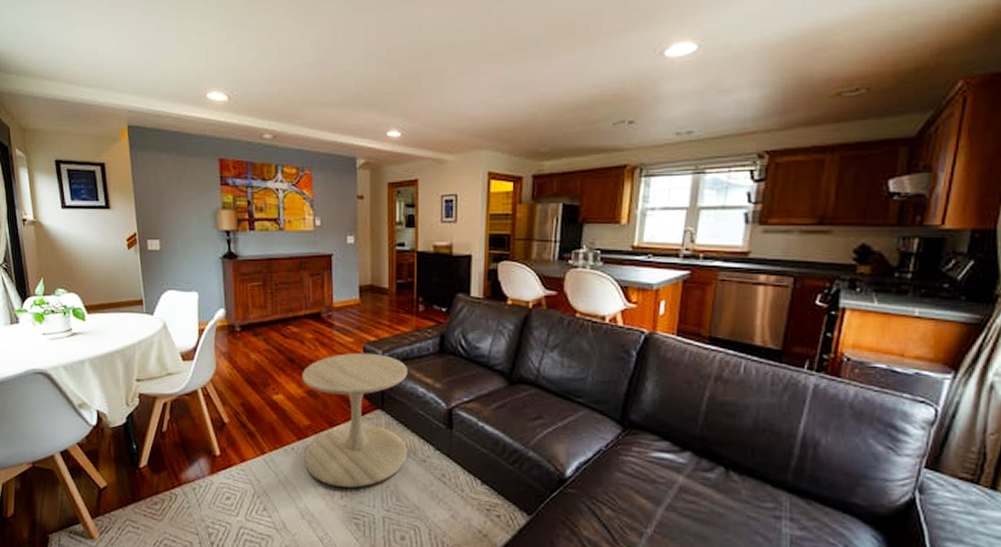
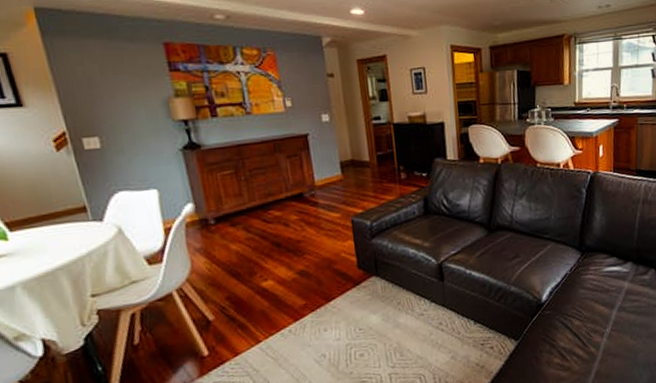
side table: present [302,352,408,488] -> none [290,224,406,358]

